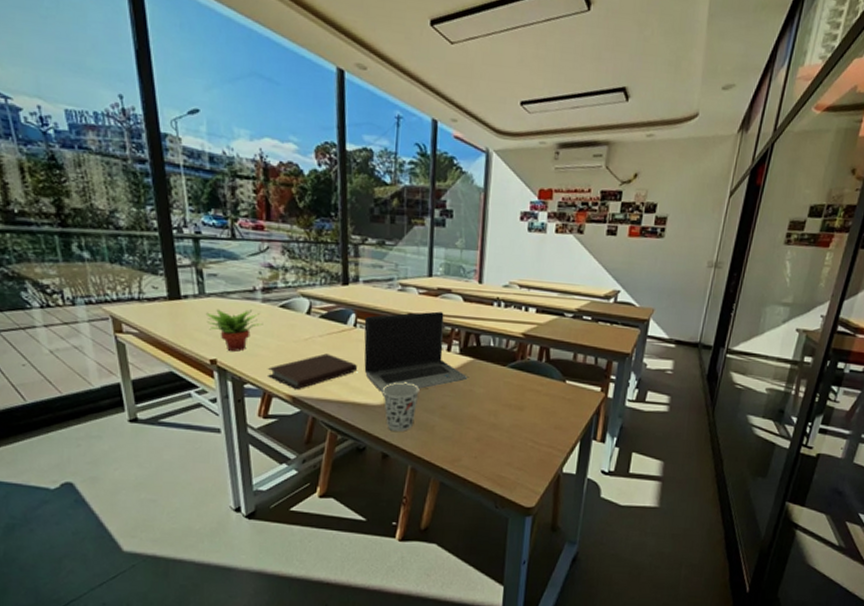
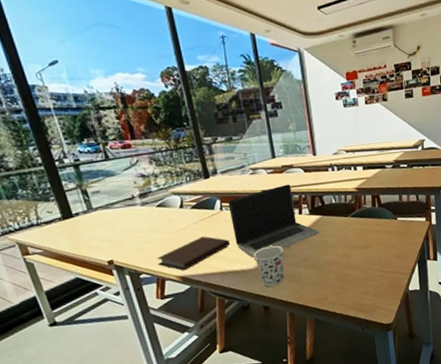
succulent plant: present [205,309,263,352] -> none [96,214,146,251]

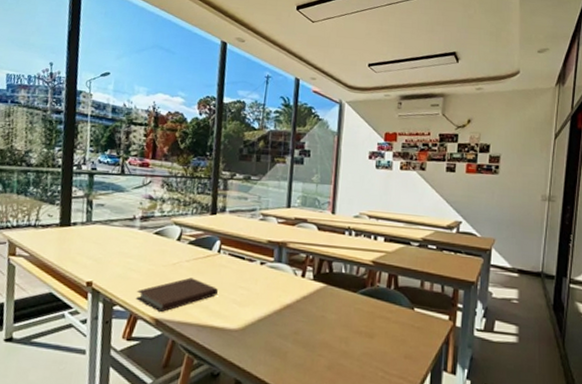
laptop computer: present [228,184,320,259] -> none [224,239,321,318]
cup: present [253,245,285,287] -> none [239,306,275,357]

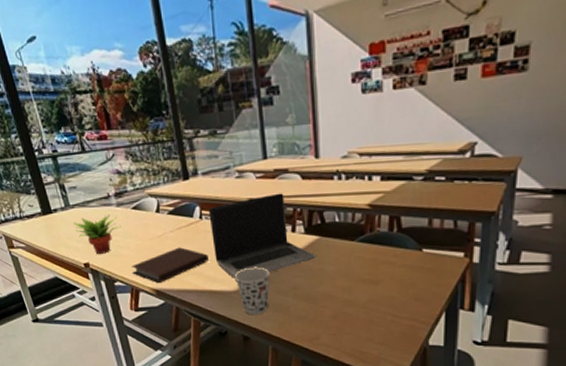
succulent plant: none [89,235,138,275] -> present [73,215,121,254]
laptop computer: none [224,239,321,318] -> present [208,193,316,280]
cup: none [239,306,275,357] -> present [234,267,270,314]

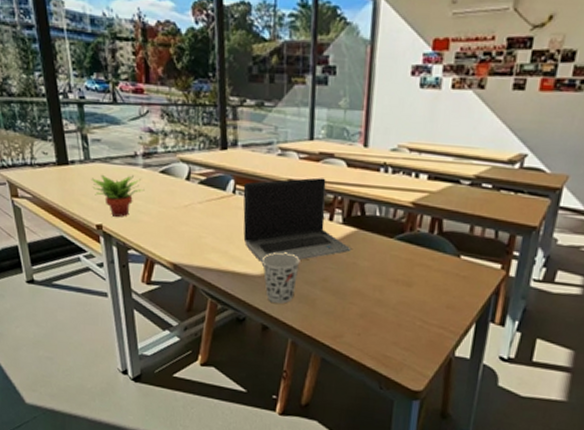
notebook: present [131,247,208,284] -> none [149,220,236,258]

